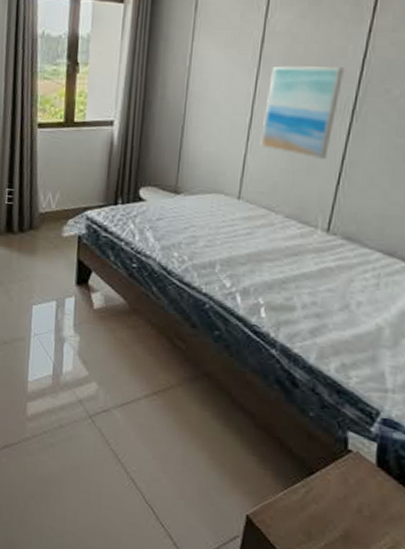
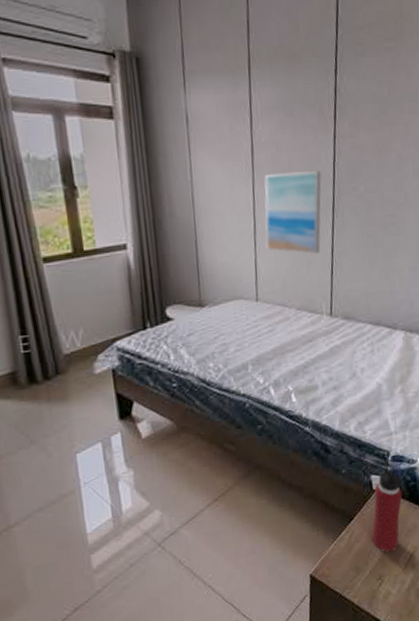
water bottle: none [335,419,390,534] -> present [371,459,402,553]

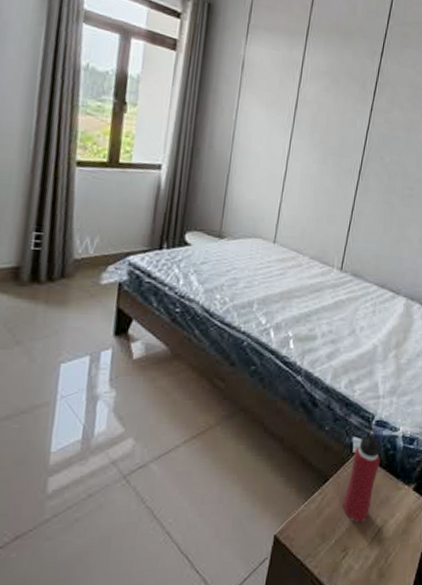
wall art: present [264,171,322,255] -> none [292,128,355,210]

